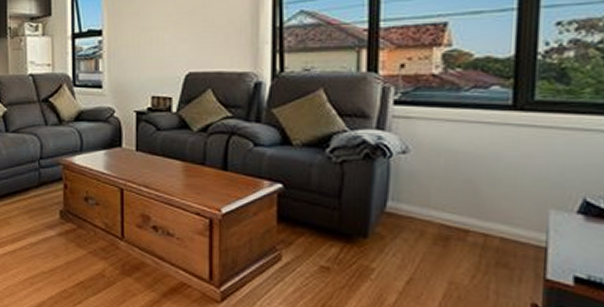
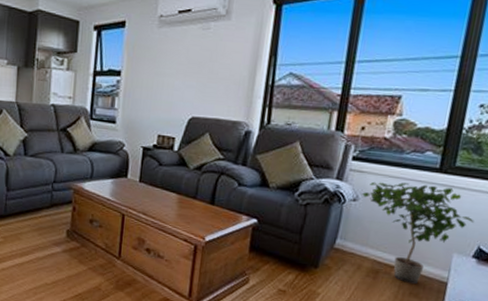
potted plant: none [411,127,572,252] -> present [361,181,474,285]

